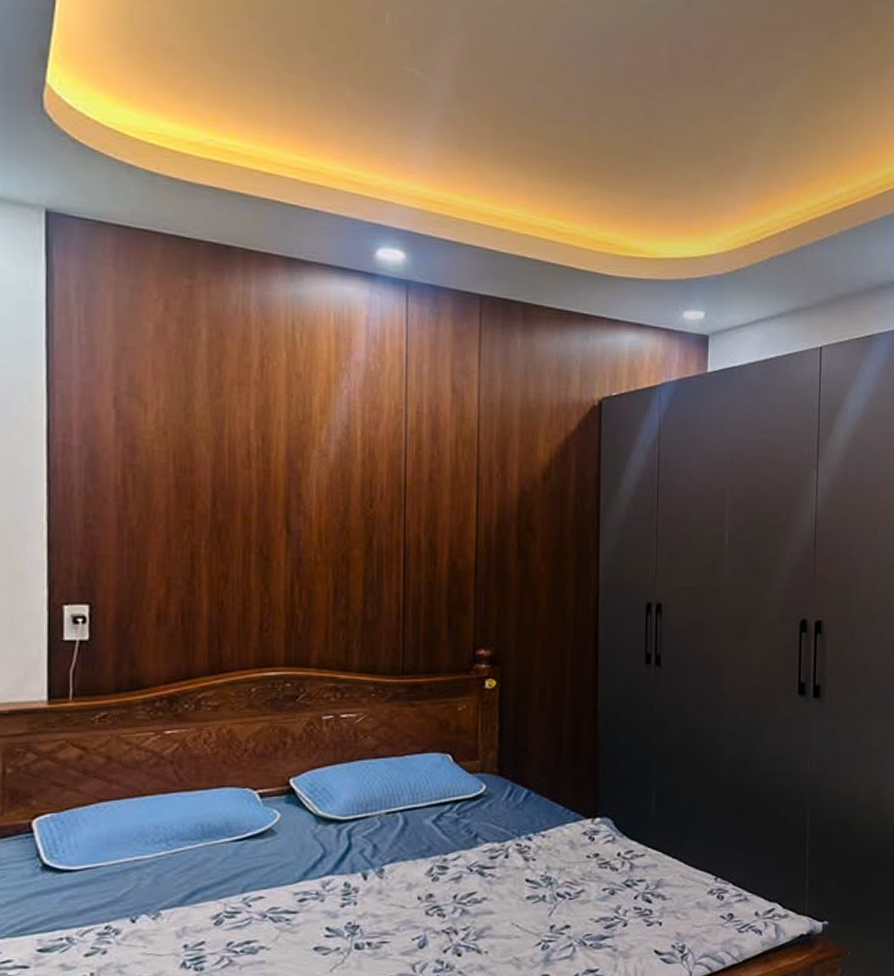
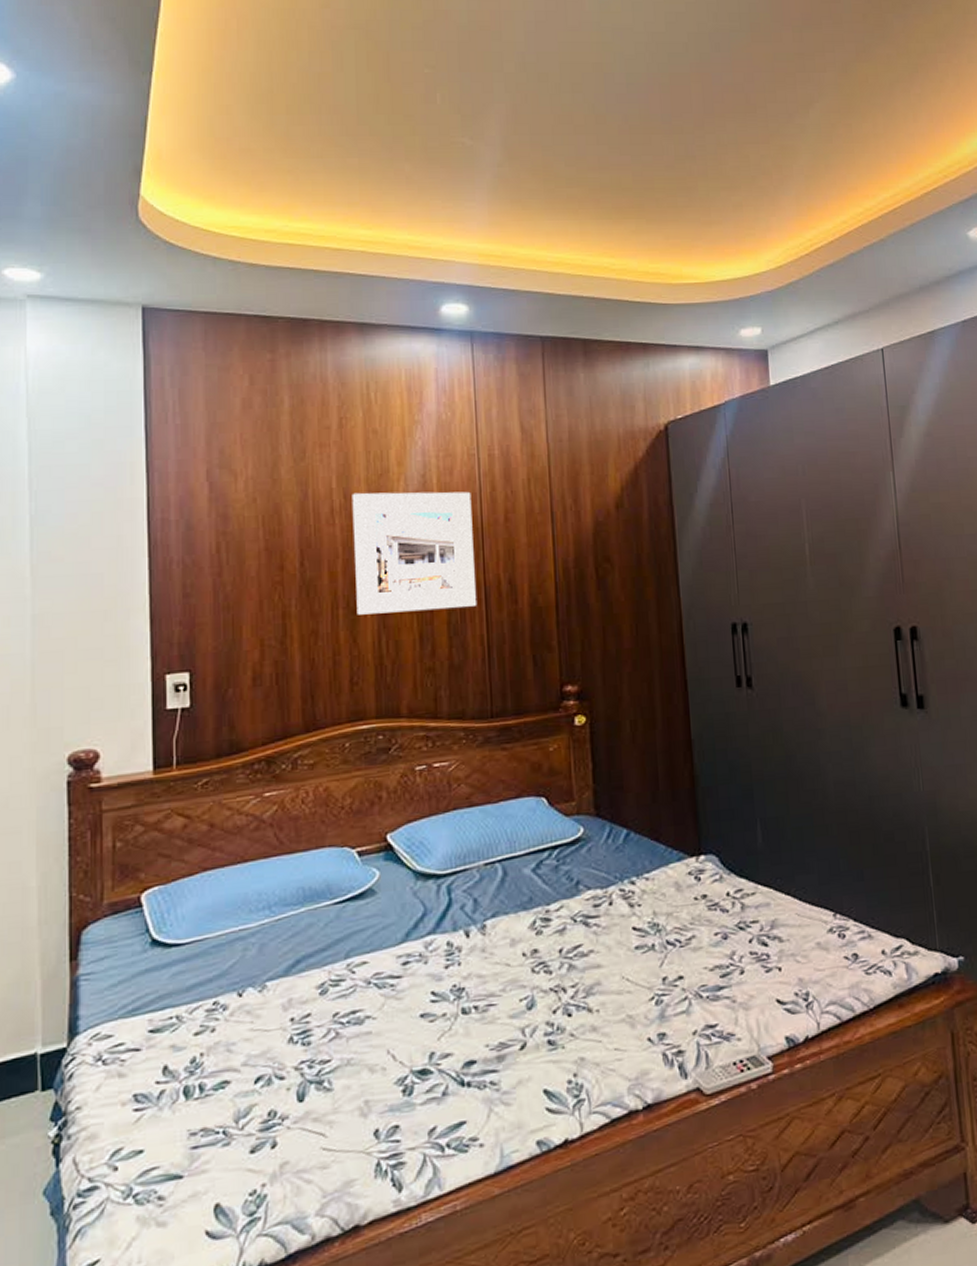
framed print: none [269,437,396,565] -> present [352,491,477,615]

